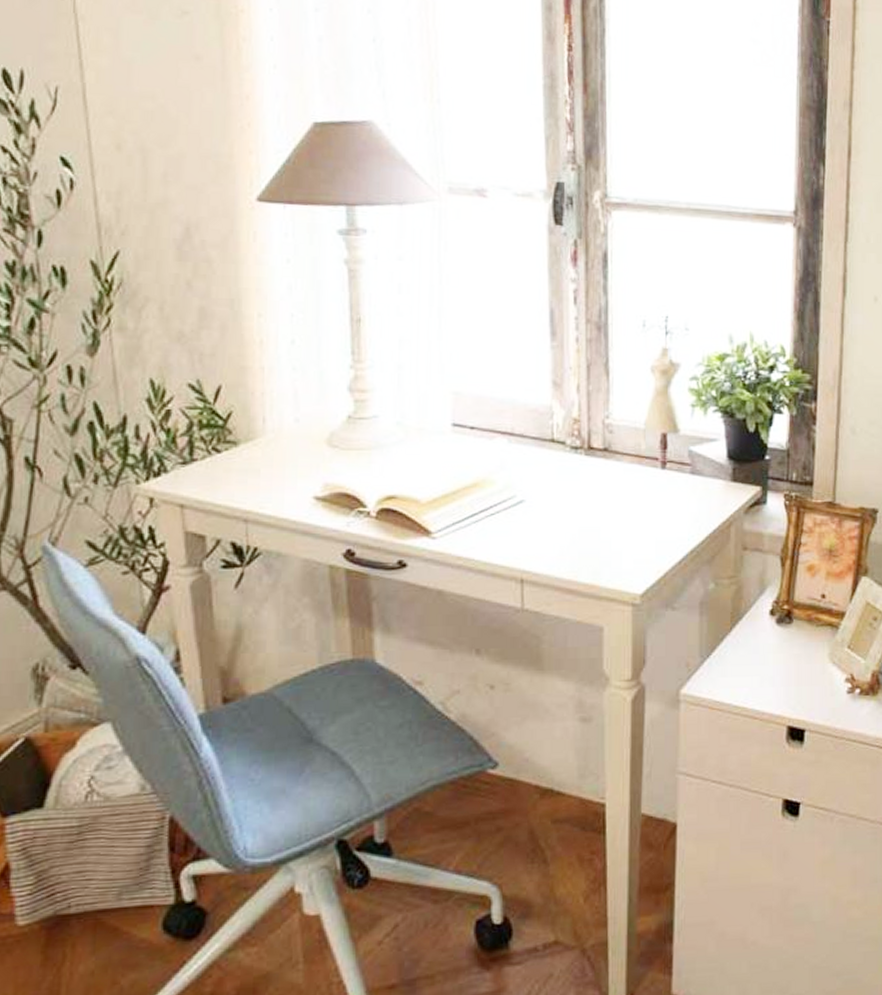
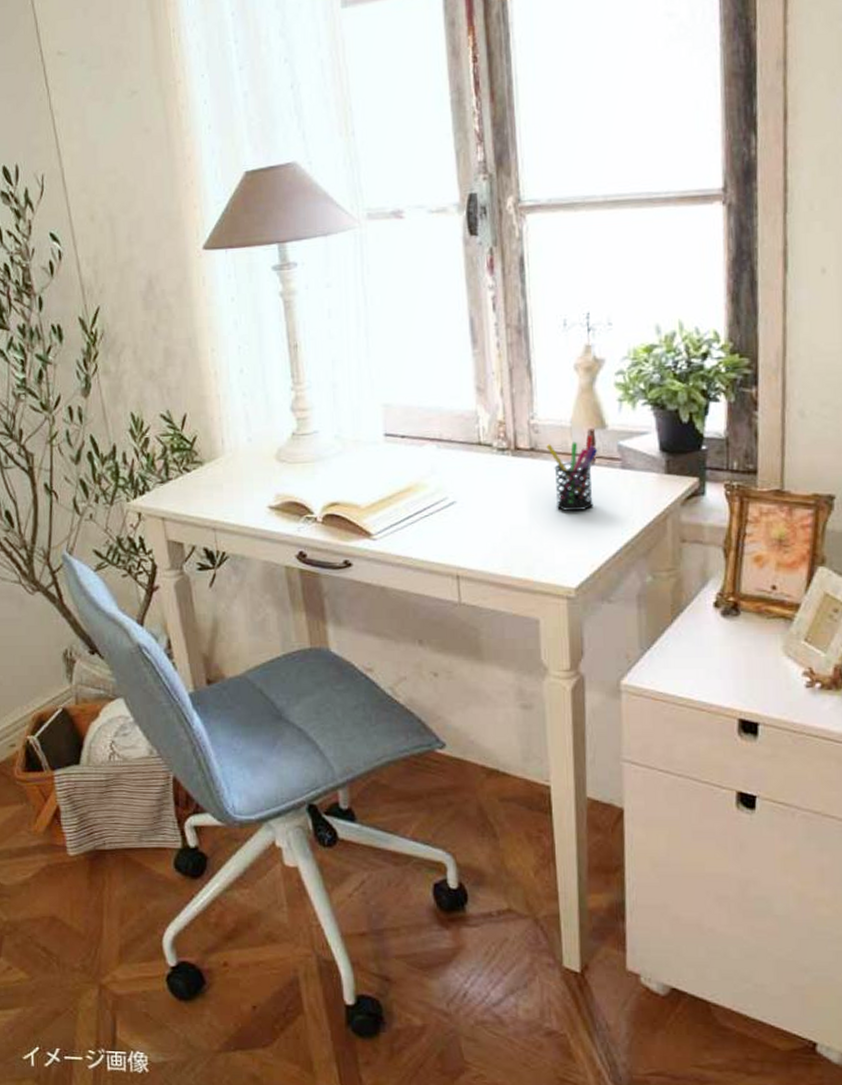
pen holder: none [620,439,670,514] -> present [546,435,598,511]

